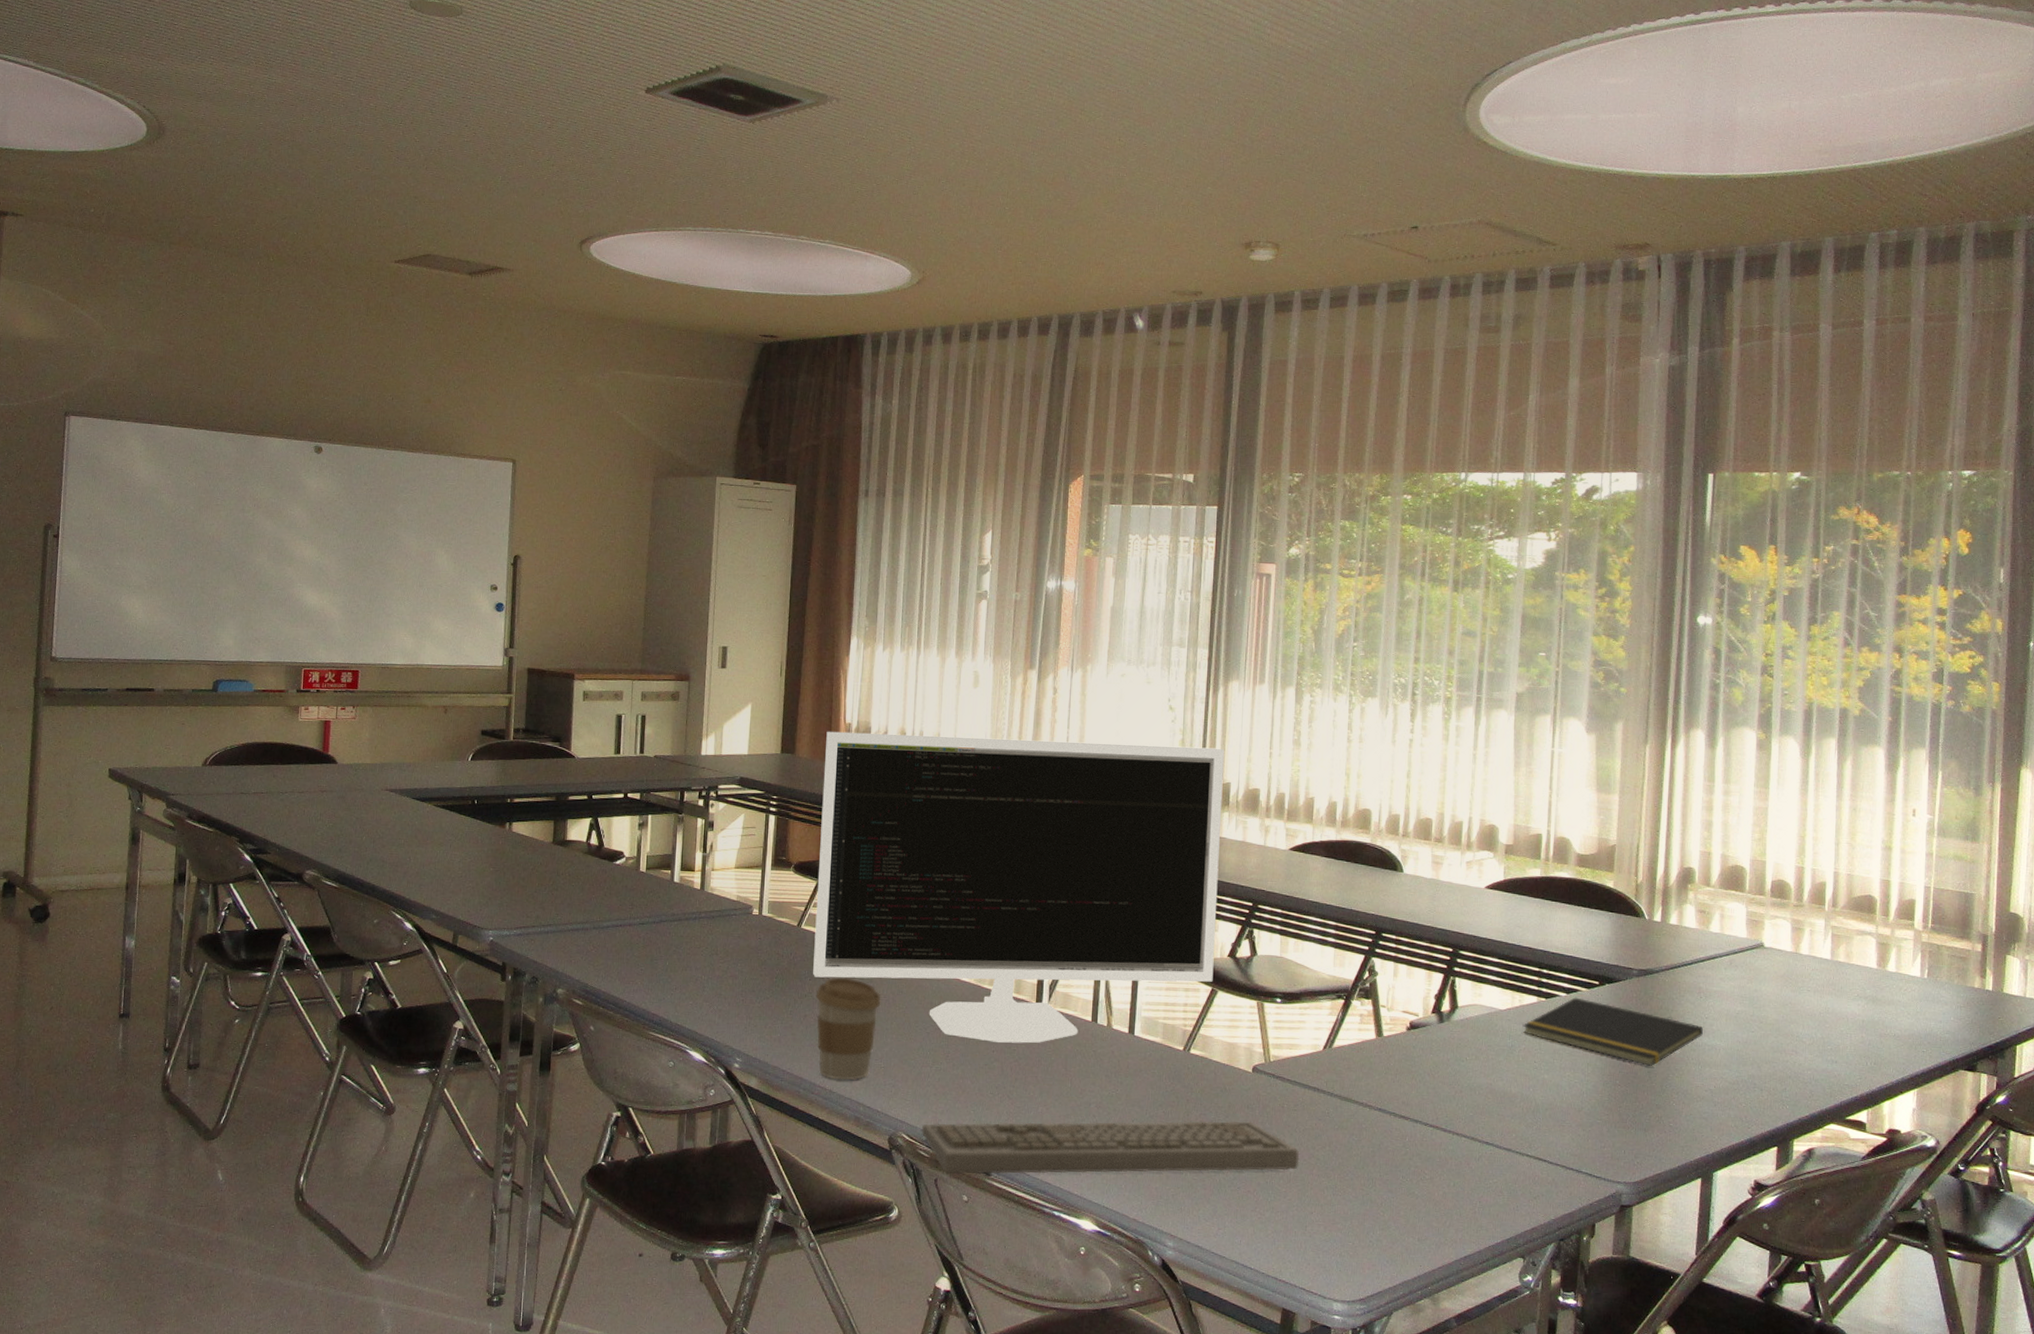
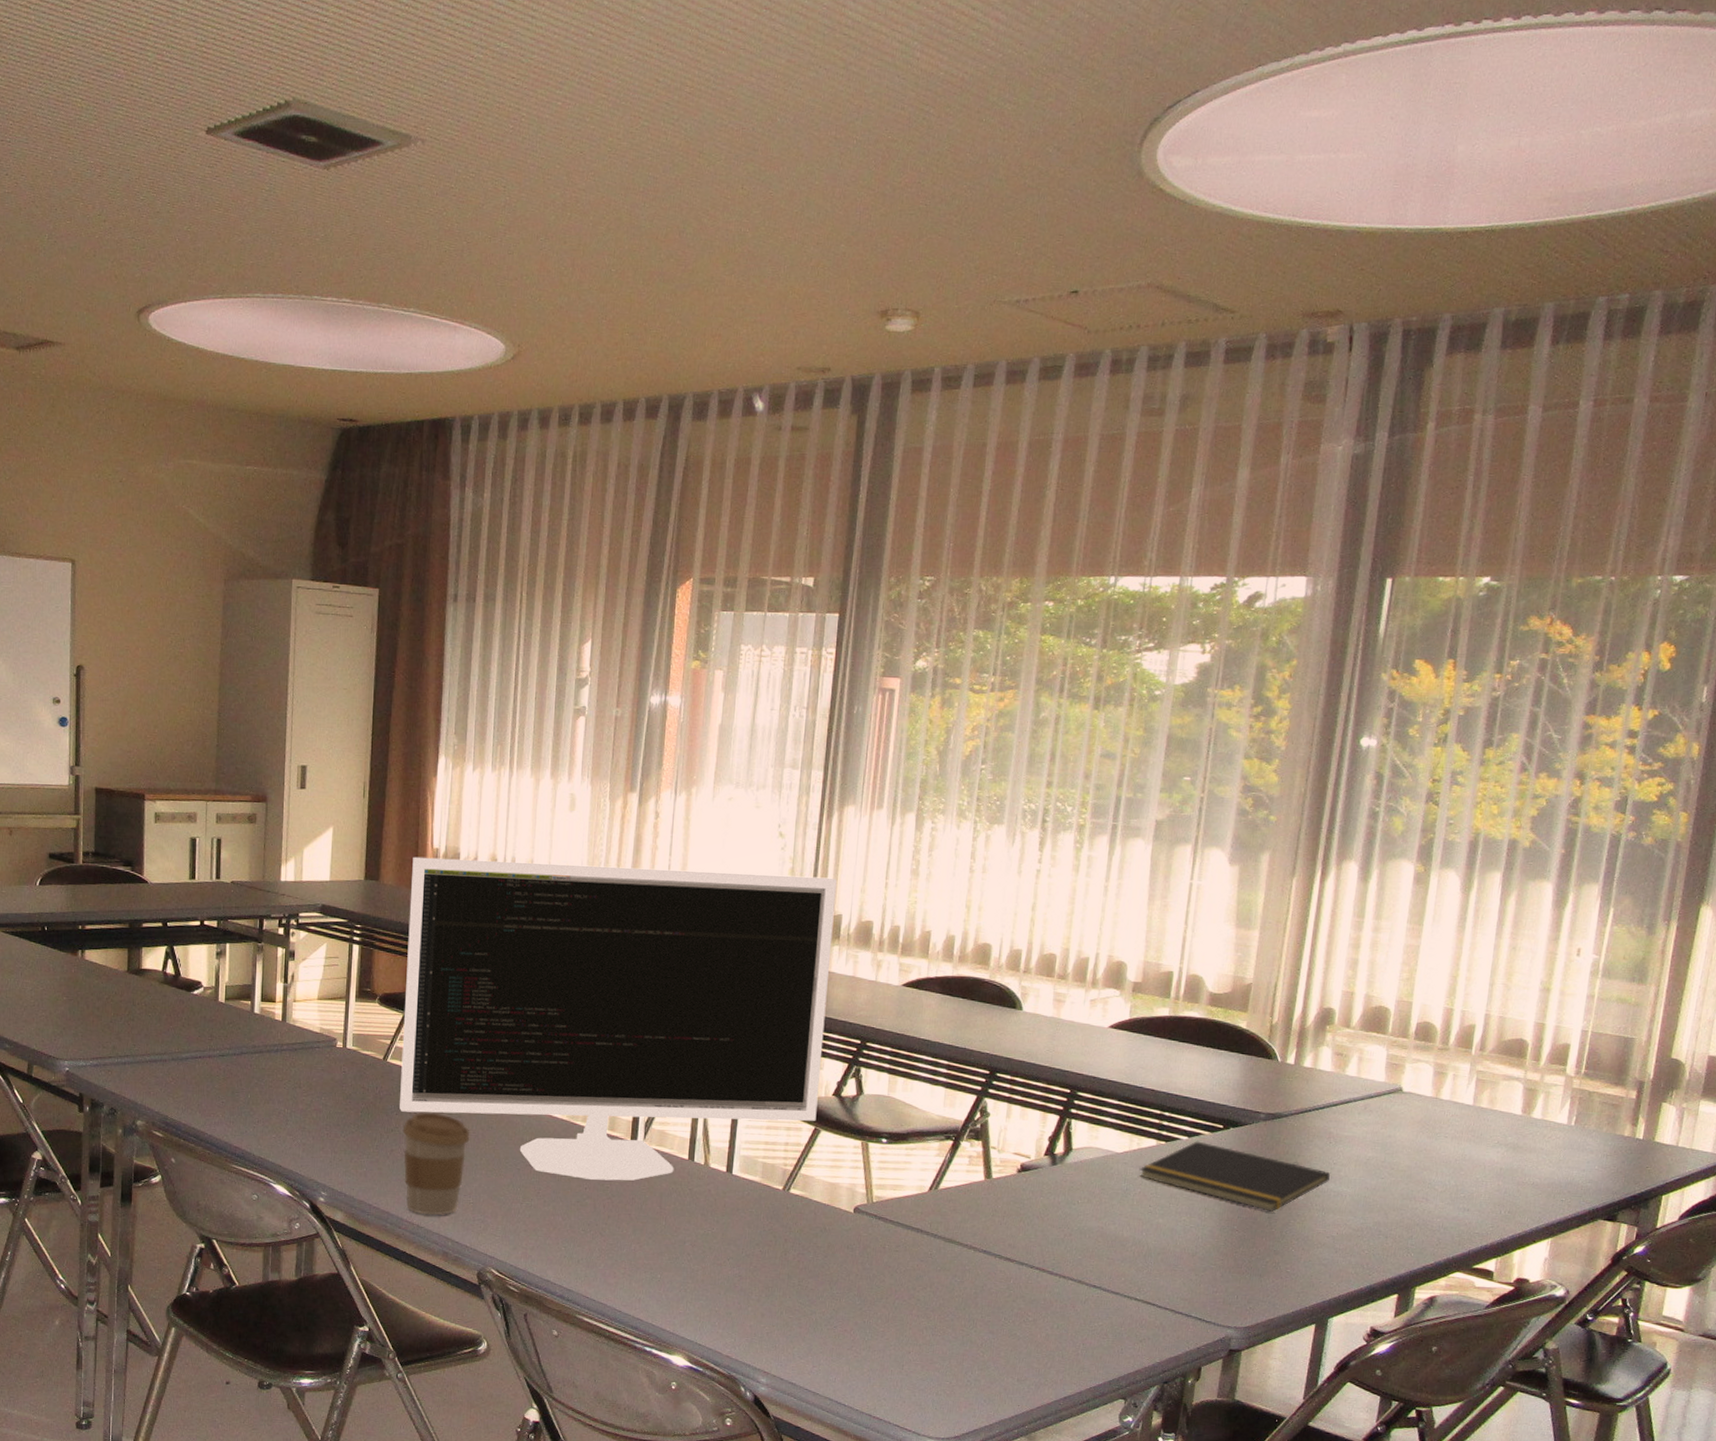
keyboard: present [921,1121,1300,1175] -> none [511,1259,900,1311]

